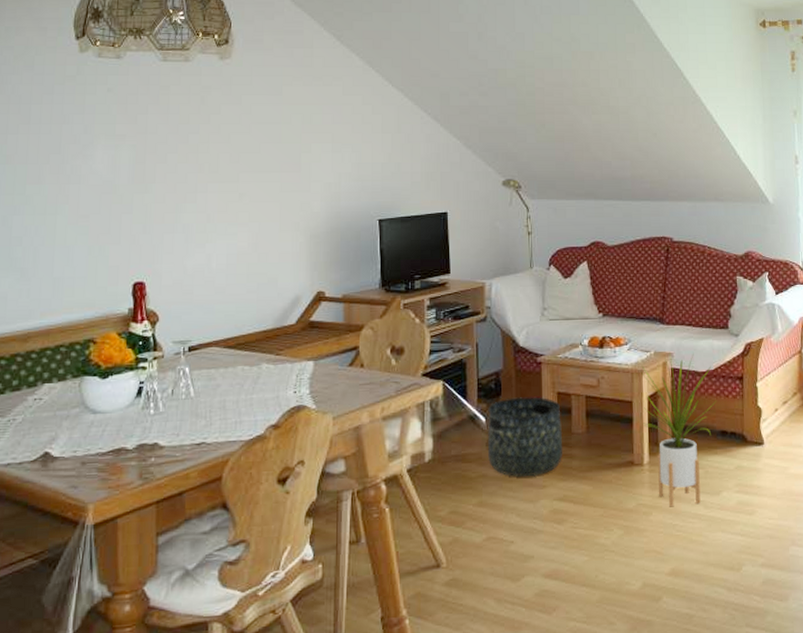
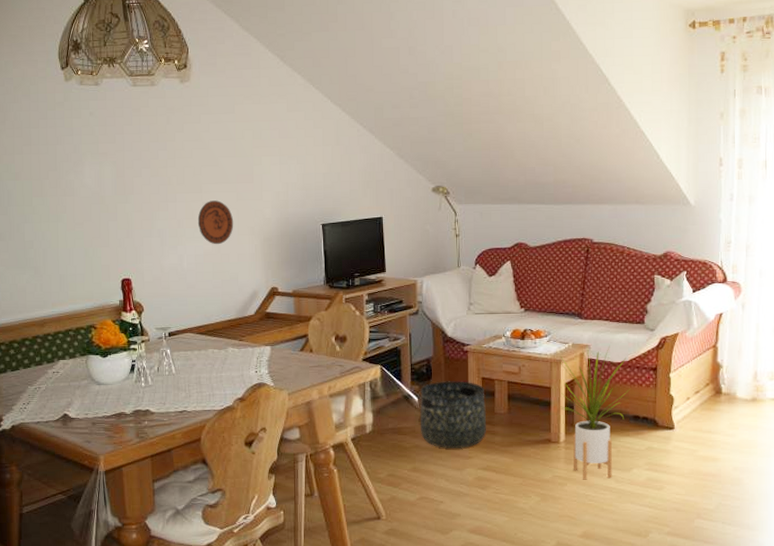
decorative plate: none [231,191,276,243] -> present [197,200,234,245]

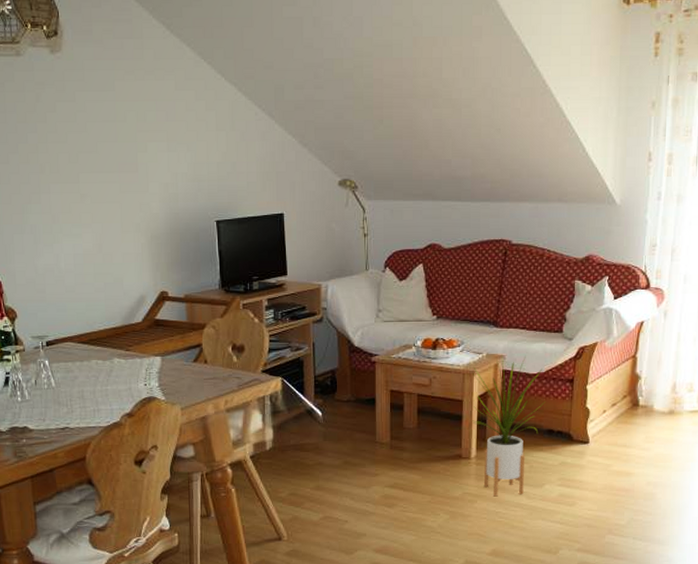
decorative plate: present [197,200,234,245] -> none [75,192,117,243]
basket: present [419,381,486,449] -> none [323,394,394,466]

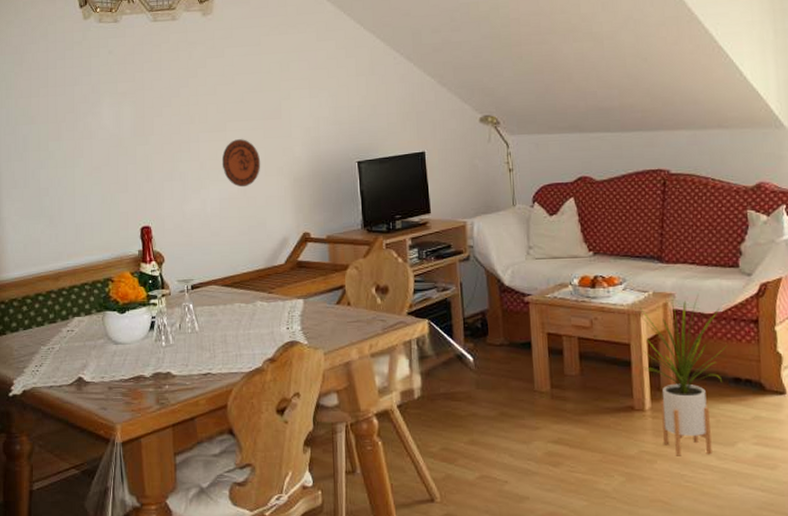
decorative plate: none [75,192,117,243] -> present [221,139,261,188]

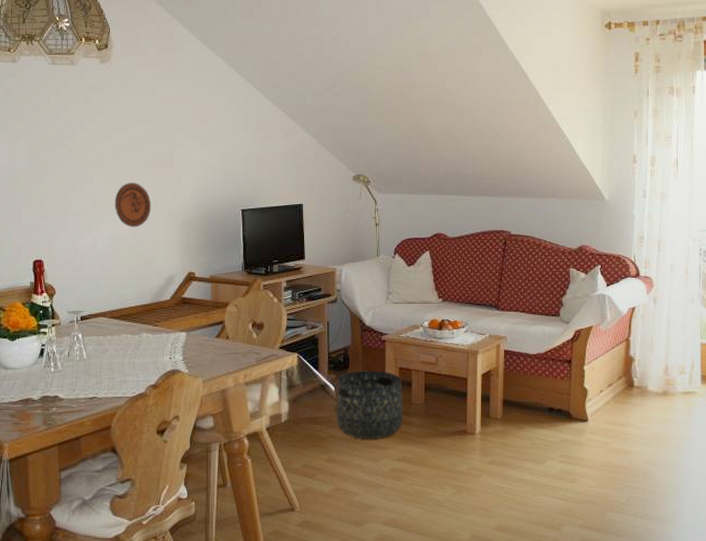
basket: none [475,337,555,418] -> present [336,370,402,439]
house plant: present [639,293,727,456] -> none [476,336,545,472]

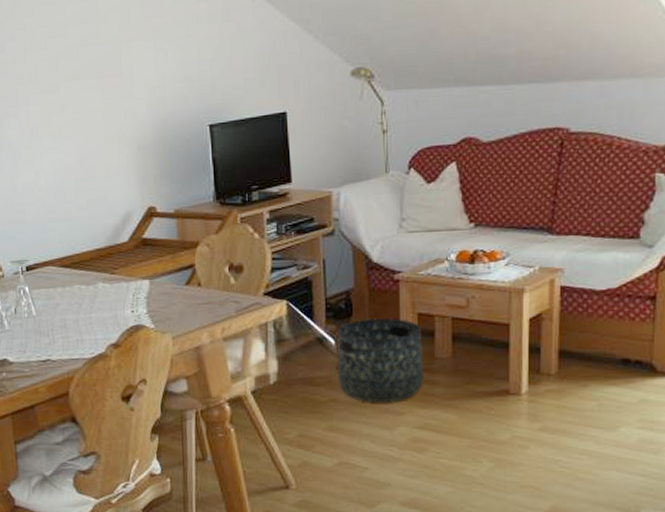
decorative plate: present [114,183,152,228] -> none [55,101,100,157]

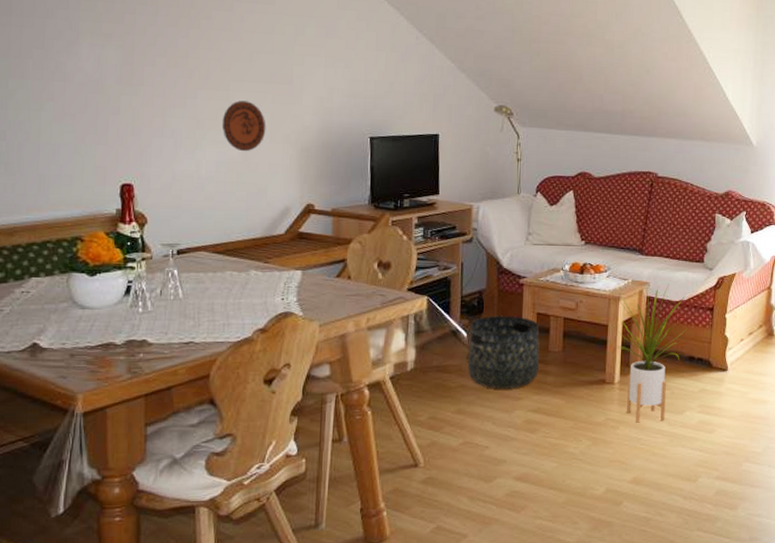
decorative plate: none [55,101,100,157] -> present [221,101,266,152]
house plant: none [522,268,618,441] -> present [617,282,687,423]

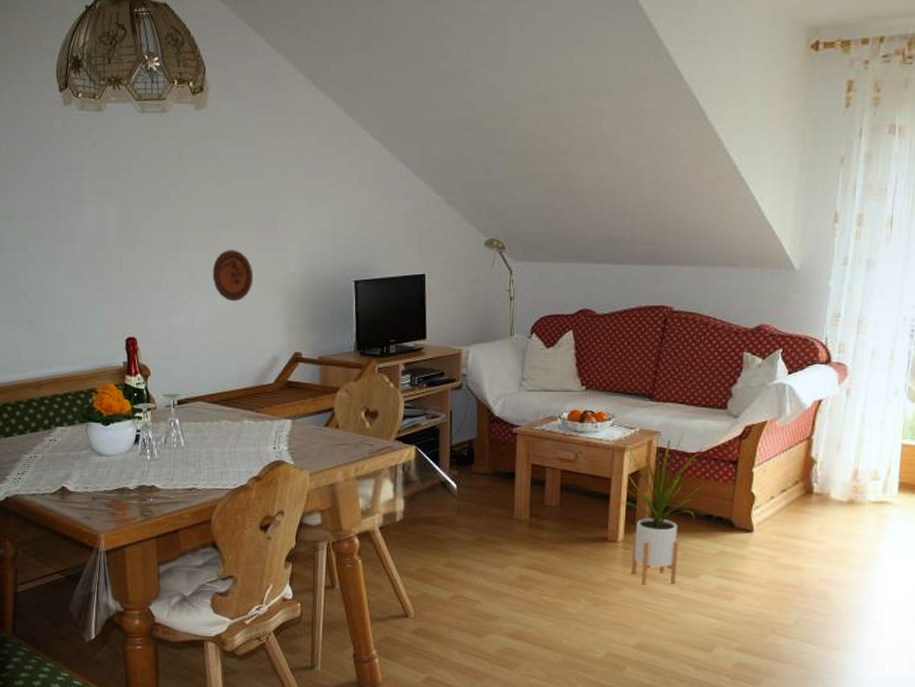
basket: present [468,315,540,389] -> none [458,466,535,544]

